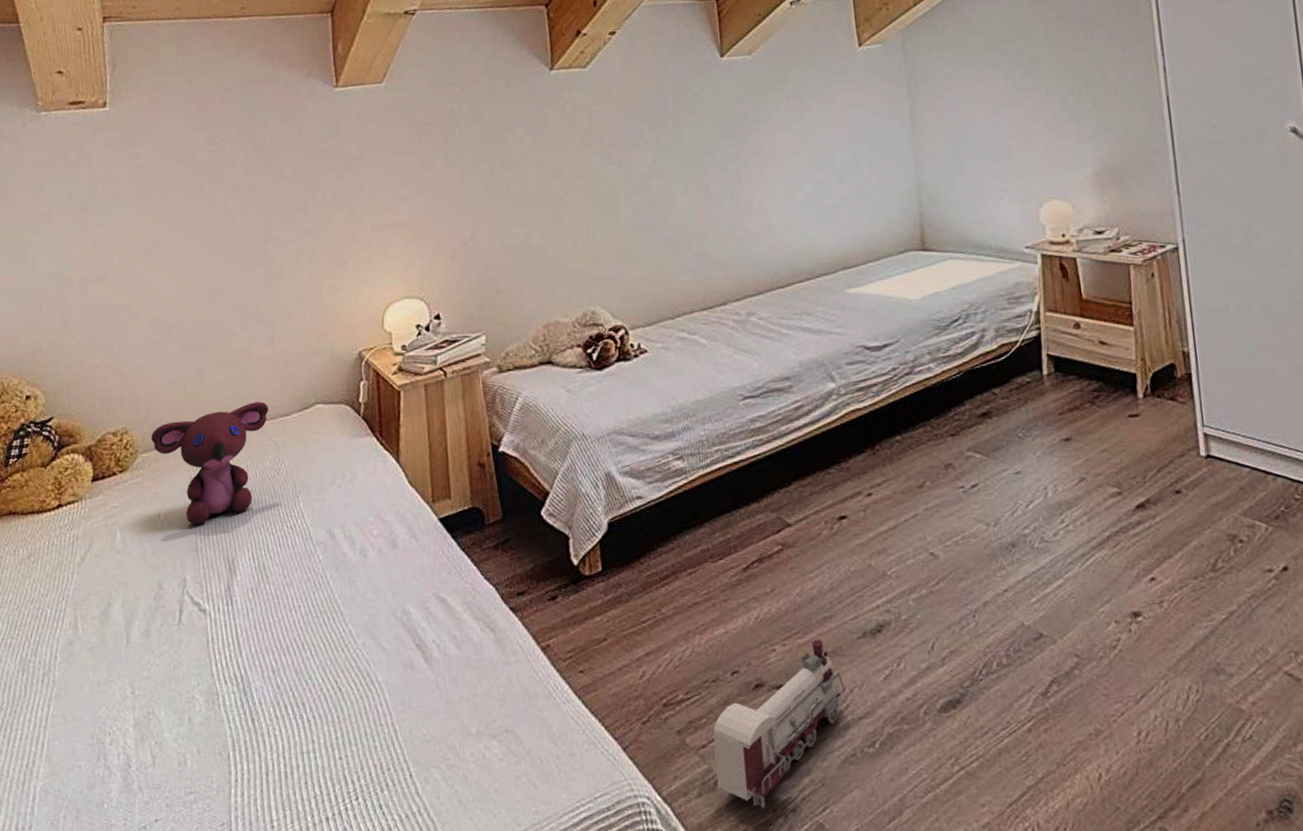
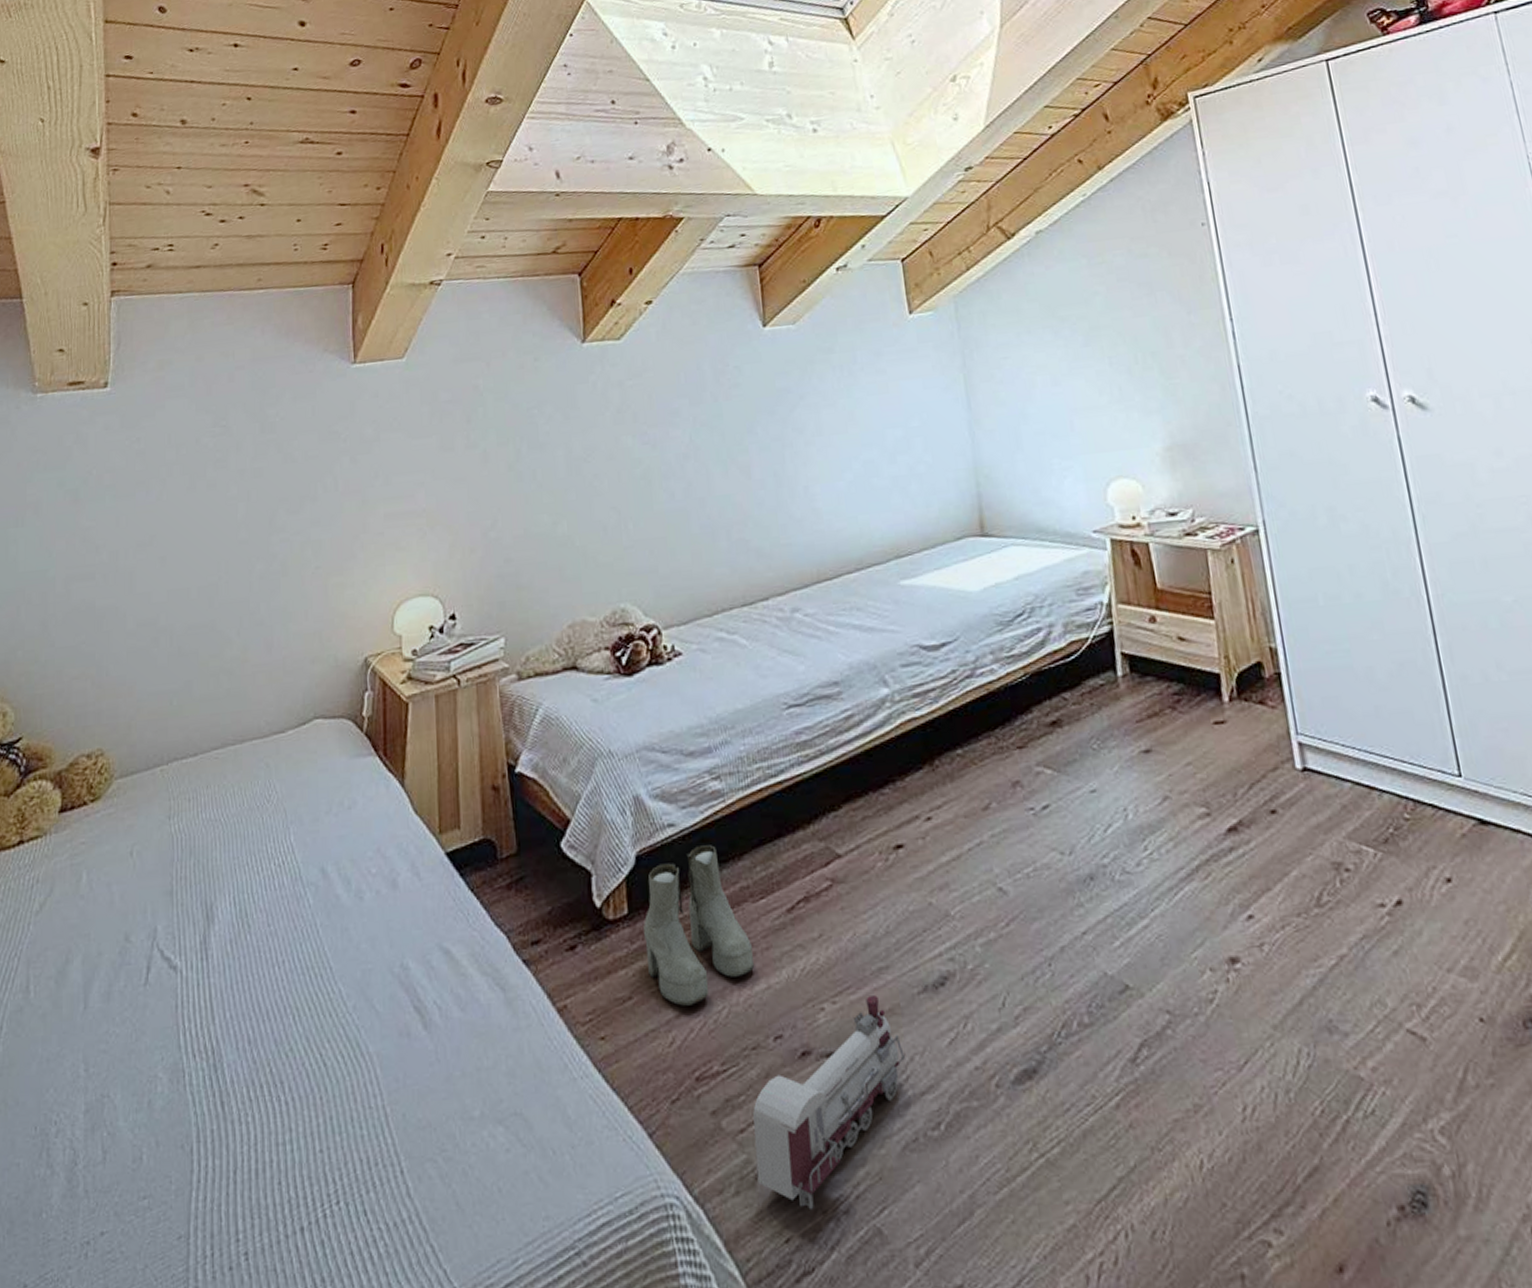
teddy bear: present [151,401,269,525] -> none [129,716,262,864]
boots: none [616,514,714,646] -> present [643,845,755,1006]

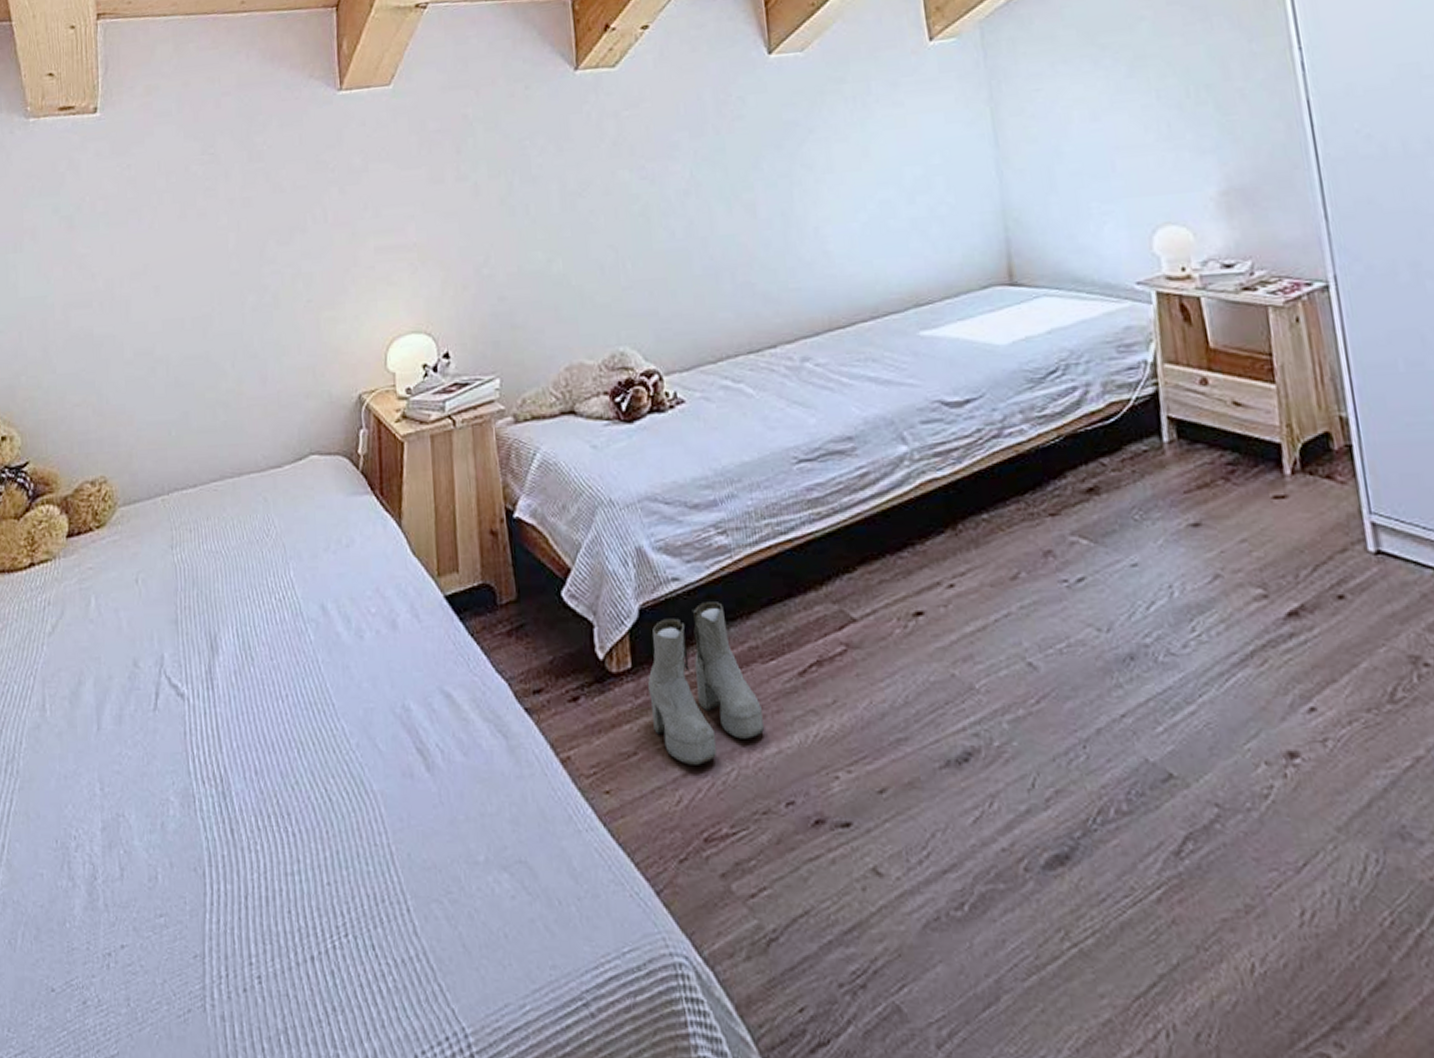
toy train: present [753,995,906,1211] -> none [764,767,927,982]

